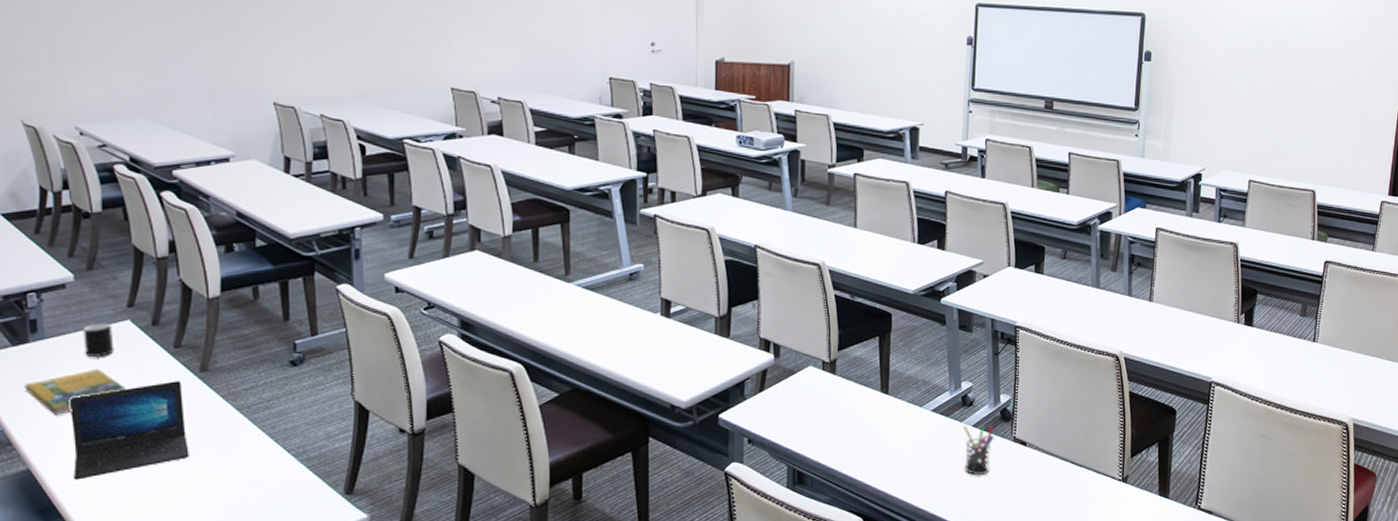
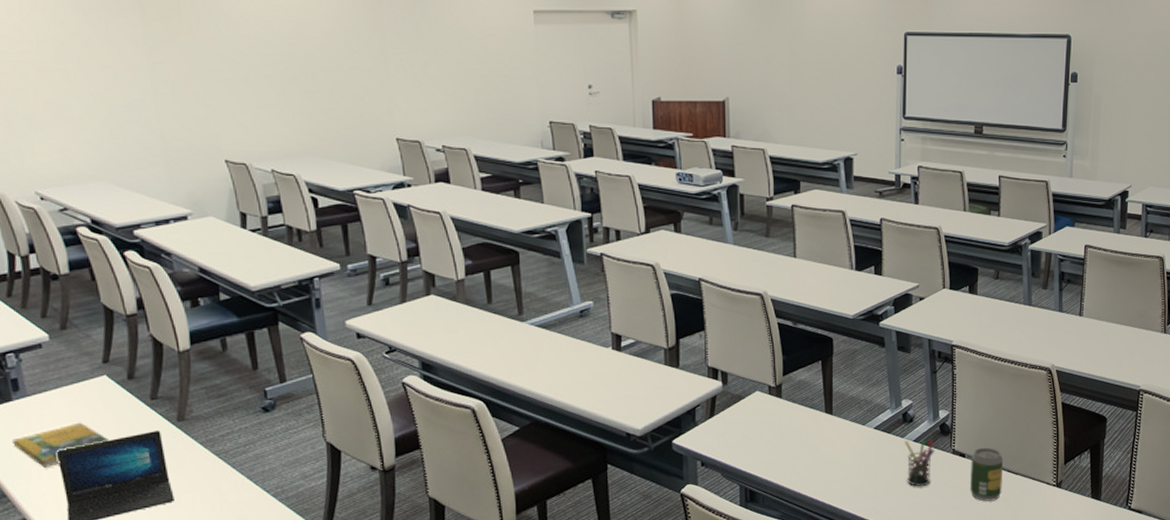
cup: present [83,323,114,357] -> none [62,379,94,411]
soda can: none [1031,436,1067,494] -> present [970,447,1004,501]

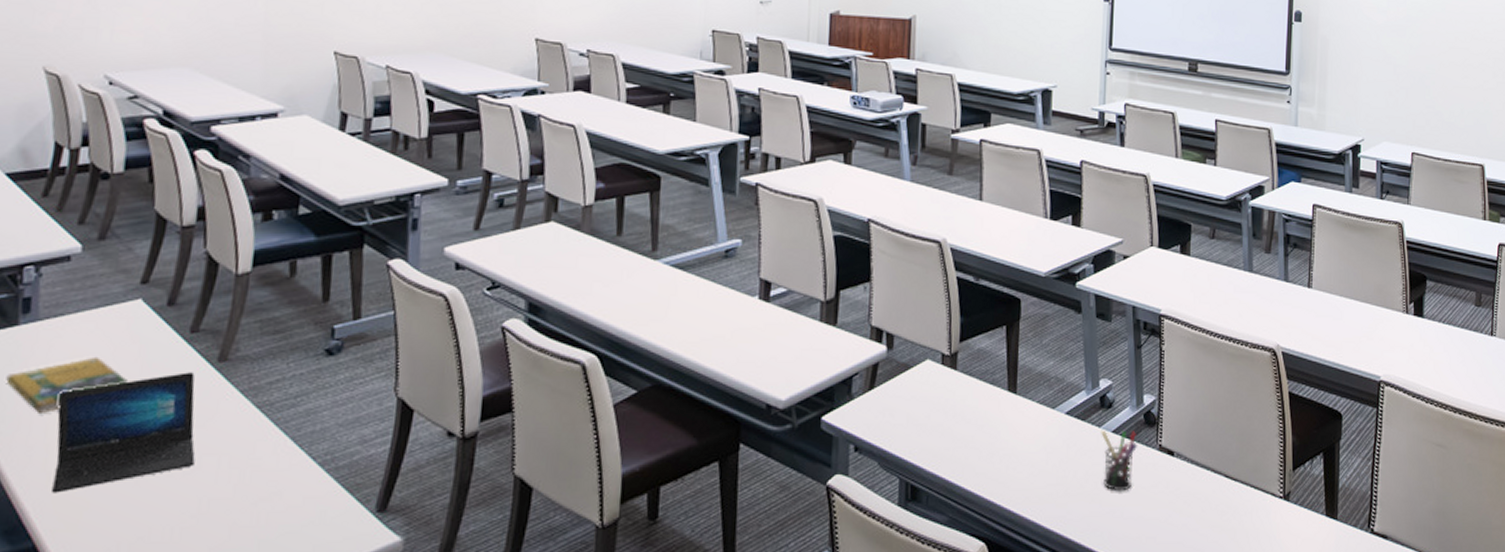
soda can: present [970,447,1004,501] -> none [1180,444,1220,514]

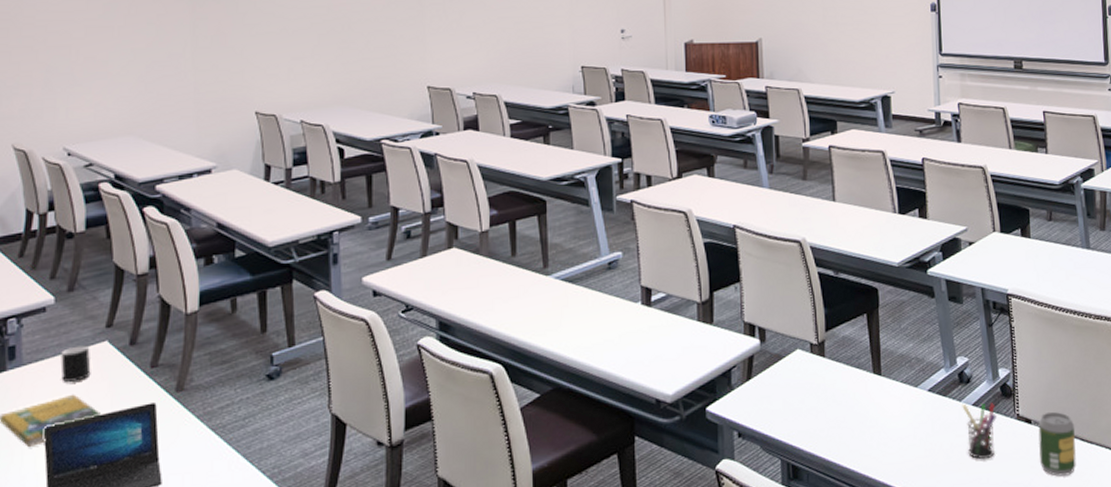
cup: none [84,302,120,342] -> present [60,345,91,382]
soda can: none [1180,444,1220,514] -> present [1038,411,1076,477]

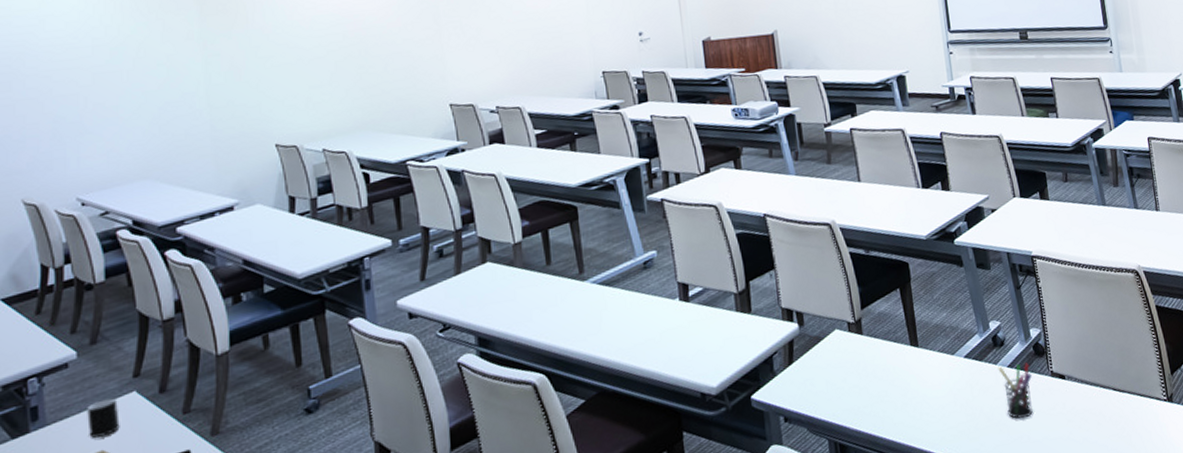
soda can: present [1038,411,1076,477] -> none [1071,365,1111,428]

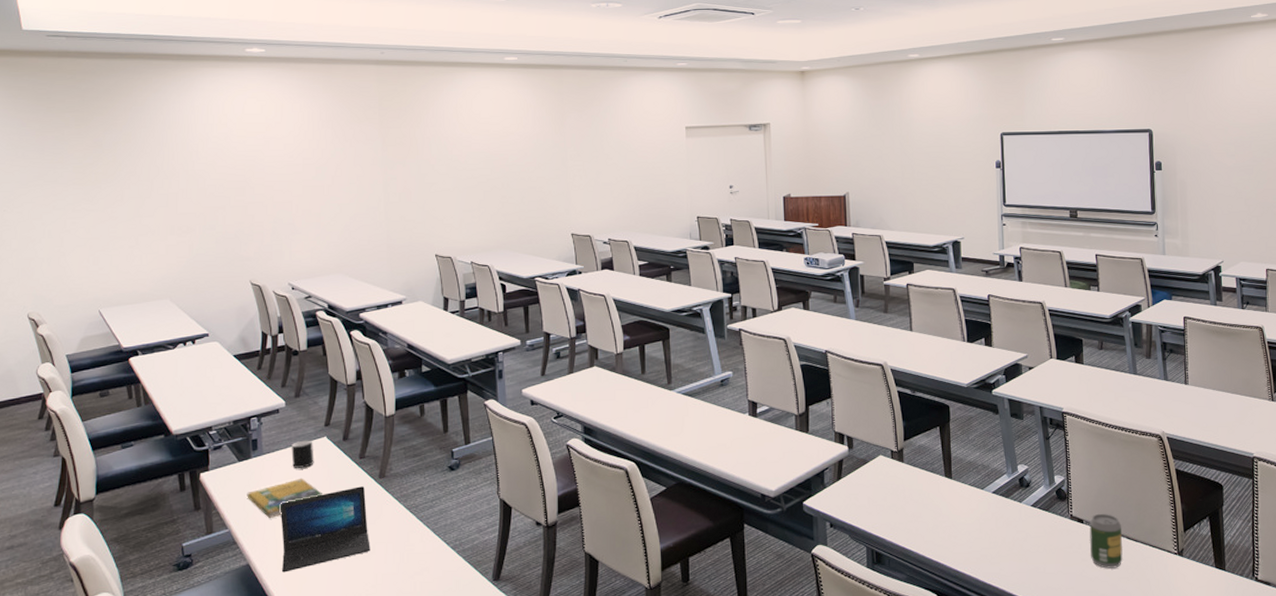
pen holder: present [998,363,1033,419] -> none [1022,505,1052,552]
soda can: none [1071,365,1111,428] -> present [1089,513,1123,569]

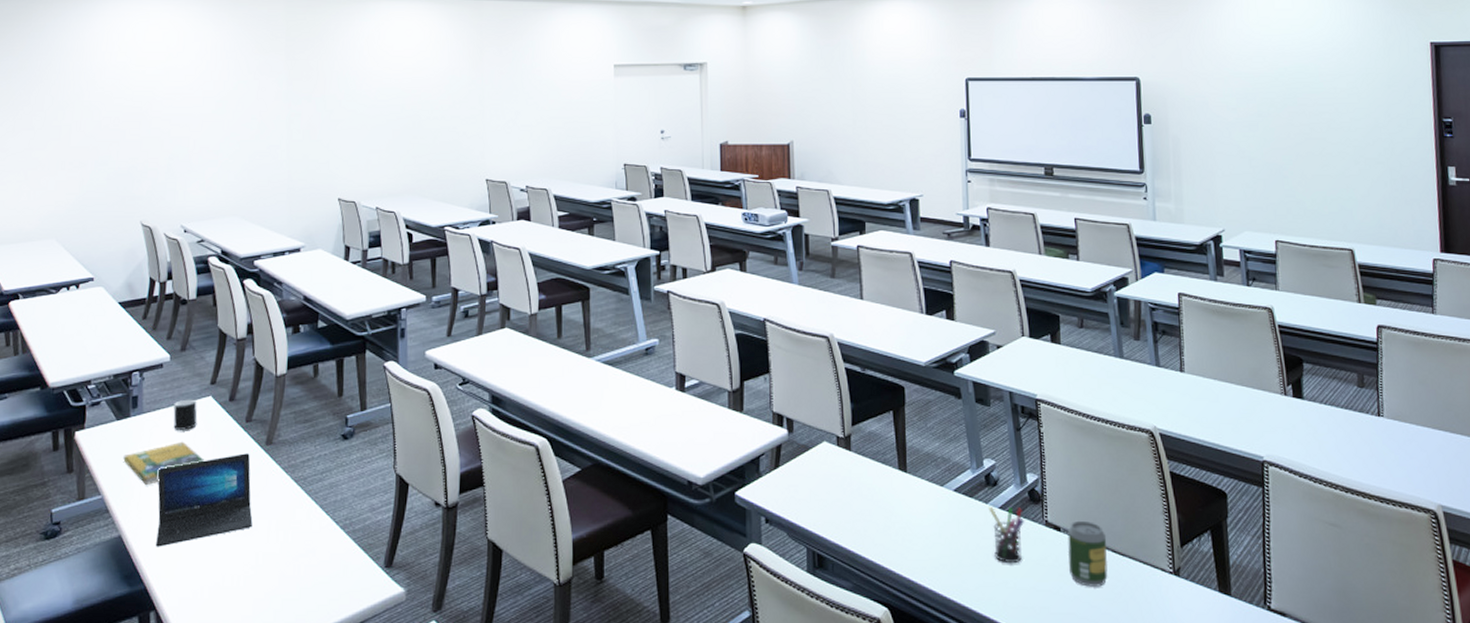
pen holder: none [1022,505,1052,552] -> present [988,507,1024,564]

